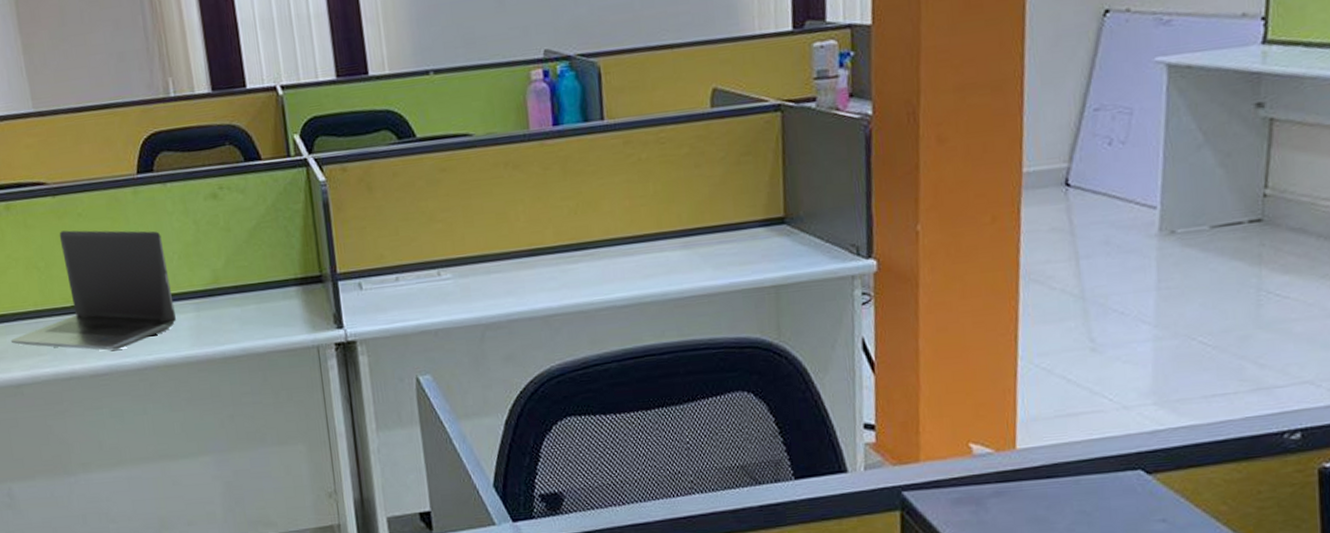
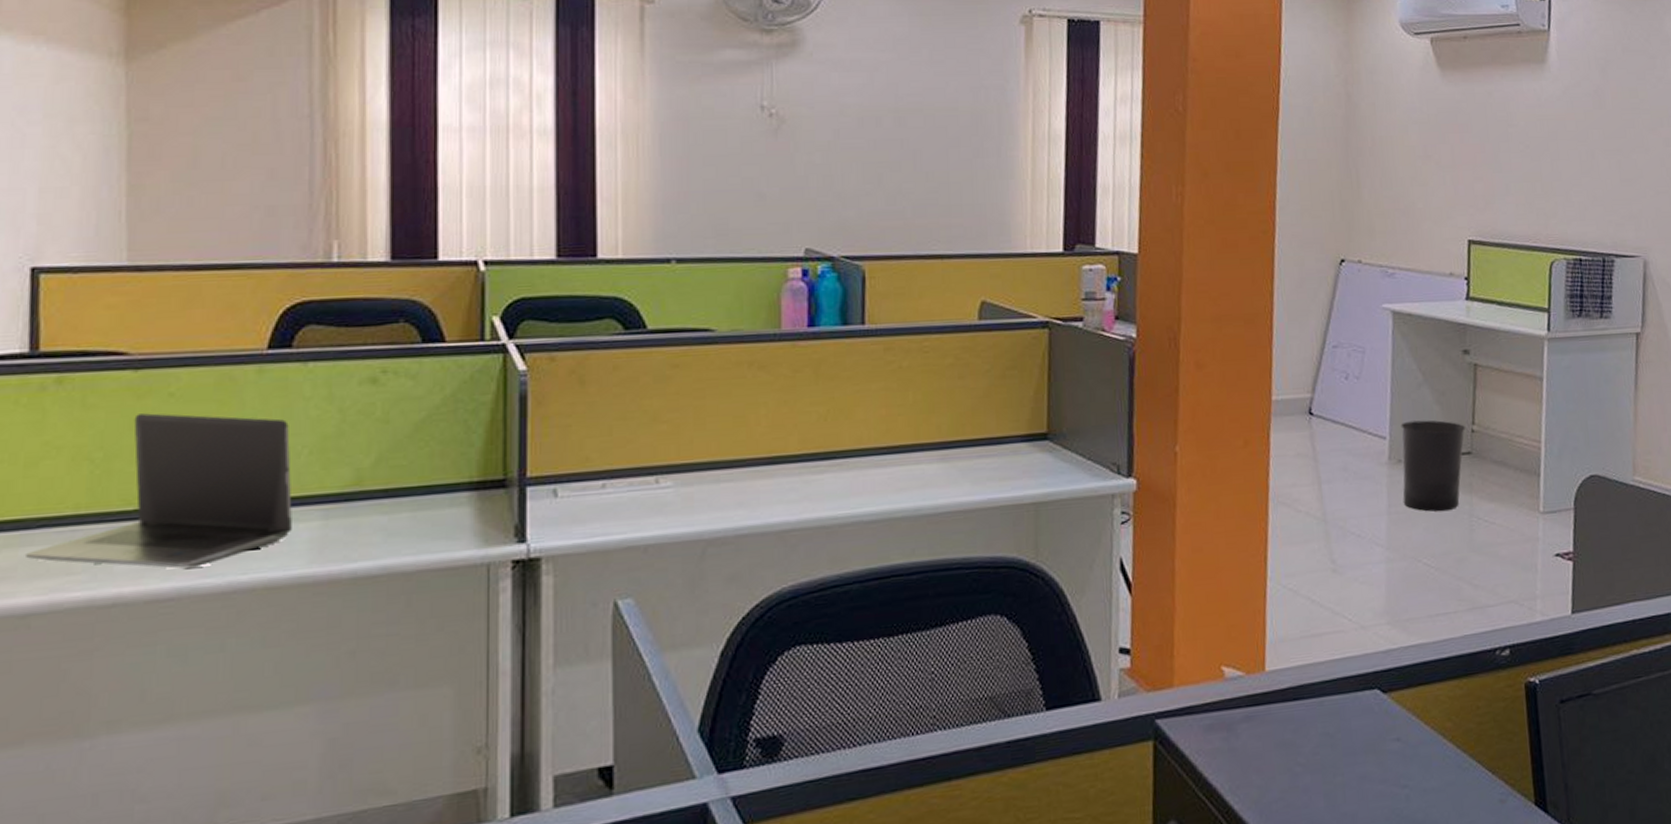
waste bin: none [1174,185,1257,286] -> present [1400,420,1466,512]

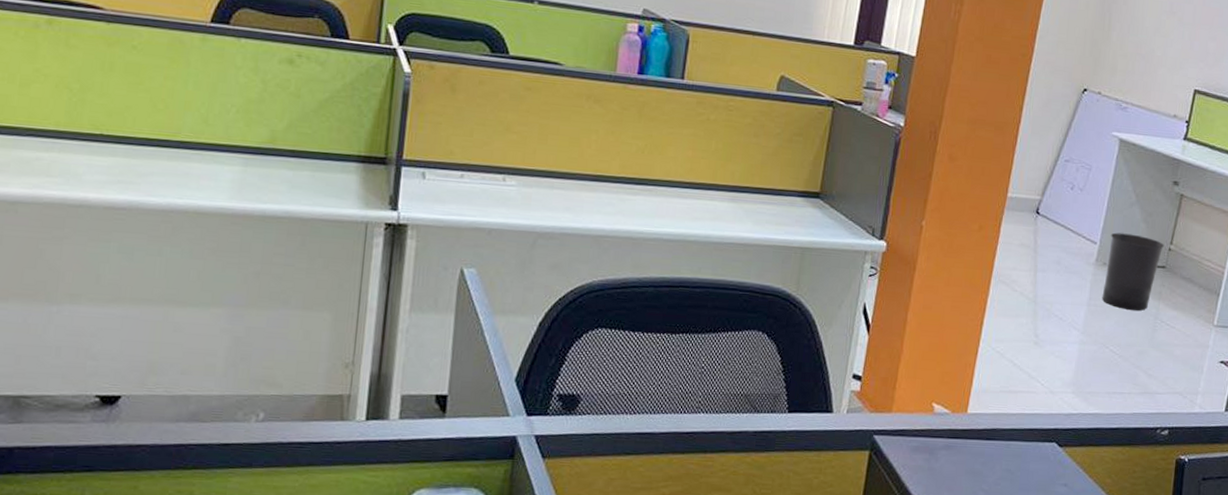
laptop computer: present [24,413,292,570] -> none [16,58,223,188]

